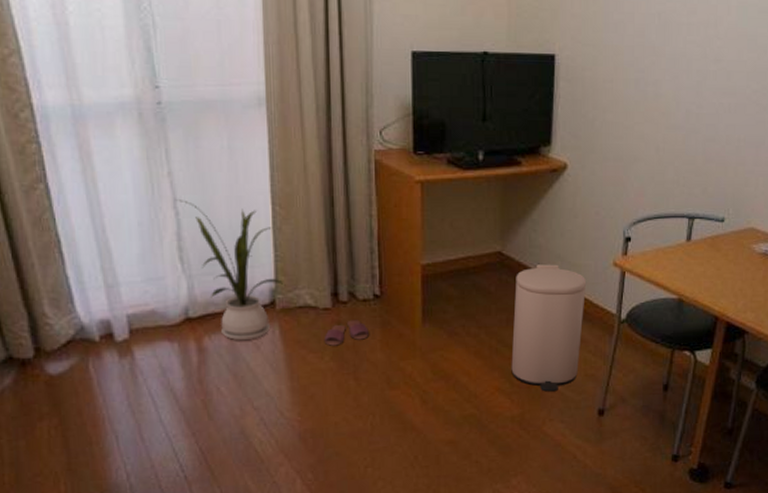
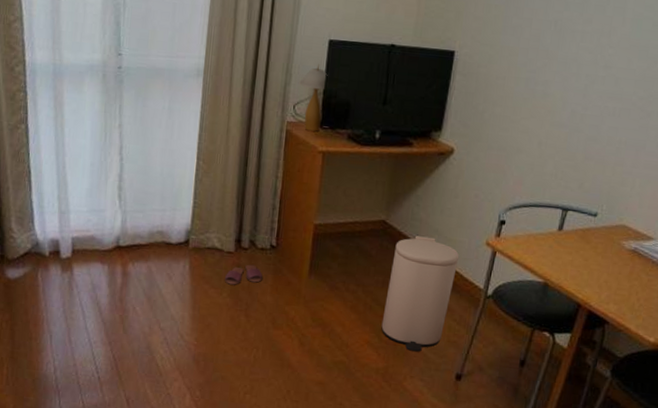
house plant: present [175,199,286,341] -> none [121,147,199,271]
table lamp: none [382,80,415,159] -> present [298,64,328,132]

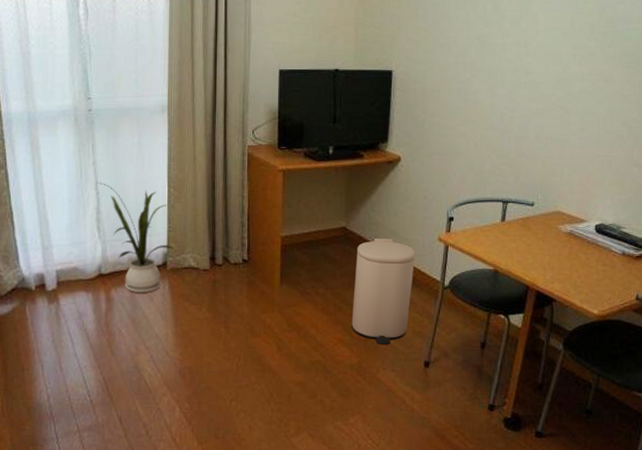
house plant: none [121,147,199,271] -> present [97,183,175,294]
slippers: present [224,264,263,285] -> none [202,279,238,300]
table lamp: present [298,64,328,132] -> none [255,92,281,152]

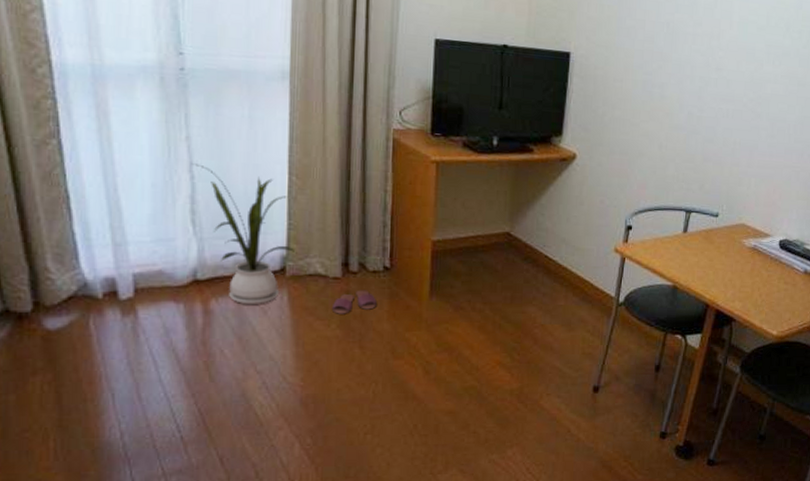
slippers: none [202,279,238,300] -> present [331,290,377,314]
pedal bin: present [351,238,416,345] -> none [513,246,589,368]

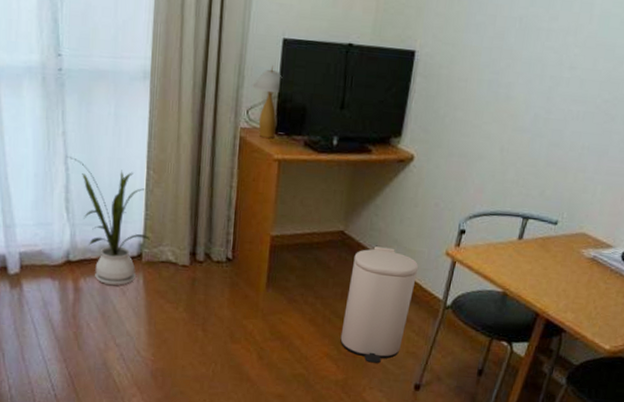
slippers: present [331,290,377,314] -> none [180,278,219,300]
table lamp: none [403,65,436,140] -> present [251,65,283,138]
pedal bin: none [513,246,589,368] -> present [340,246,419,363]

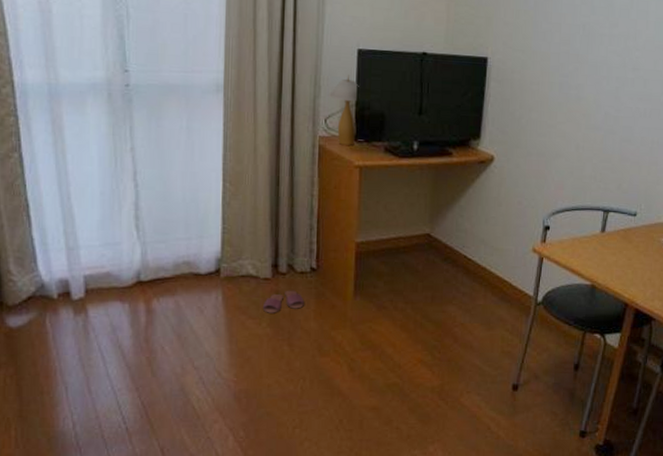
house plant: present [66,156,152,286] -> none [135,173,231,305]
slippers: none [180,278,219,300] -> present [262,290,304,313]
pedal bin: present [340,246,419,363] -> none [433,247,507,366]

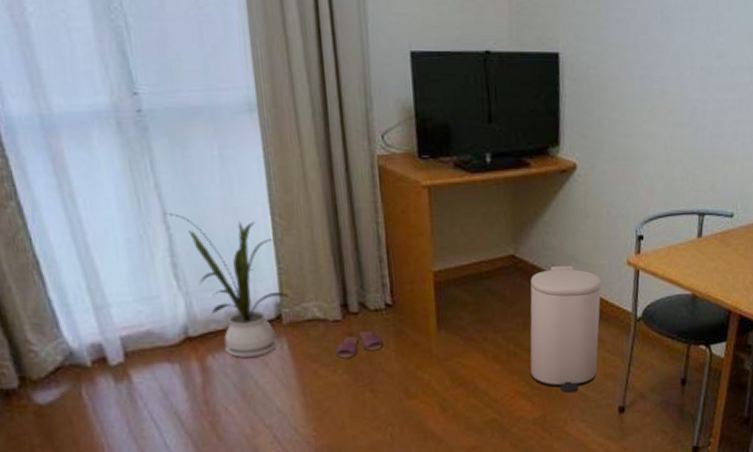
house plant: none [135,173,231,305] -> present [164,213,292,359]
table lamp: present [328,75,359,145] -> none [382,82,420,163]
pedal bin: none [433,247,507,366] -> present [530,265,602,393]

